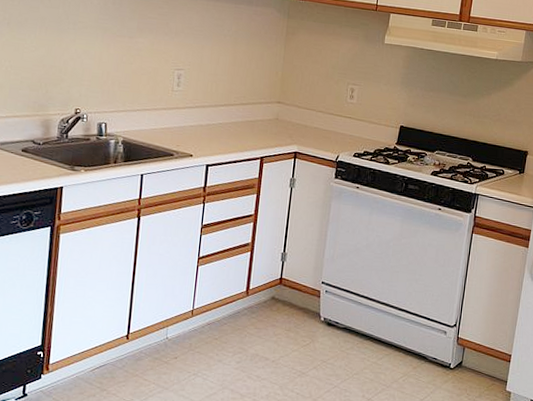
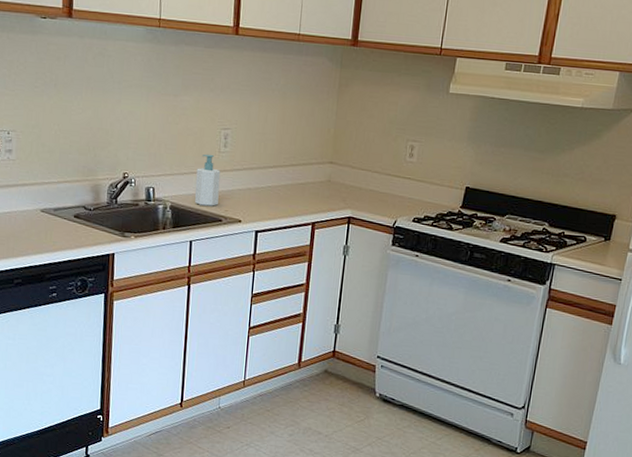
soap bottle: none [147,92,173,142] -> present [194,154,221,206]

